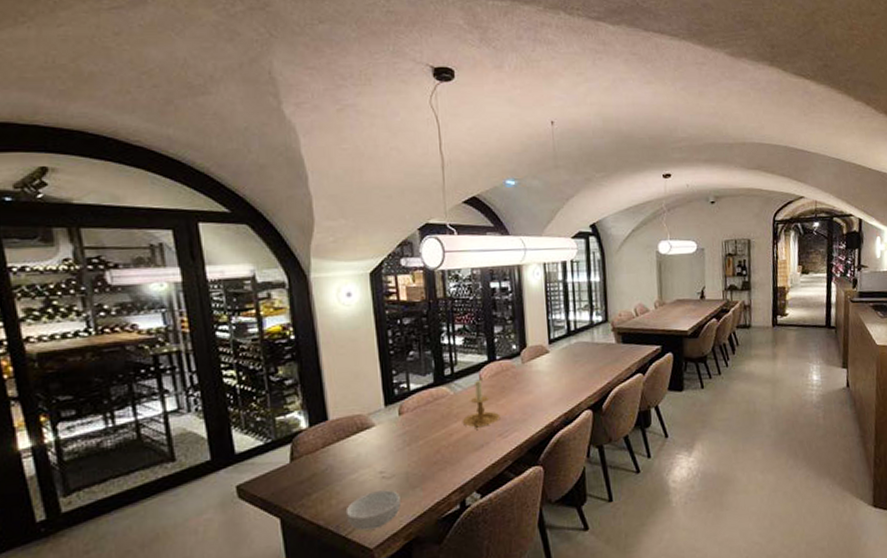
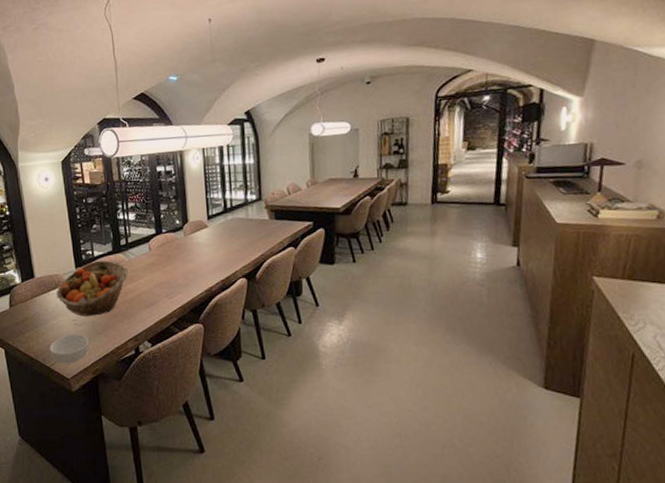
fruit basket: none [357,394,453,467] -> present [56,260,128,317]
candle holder: present [462,379,501,429] -> none [135,249,167,290]

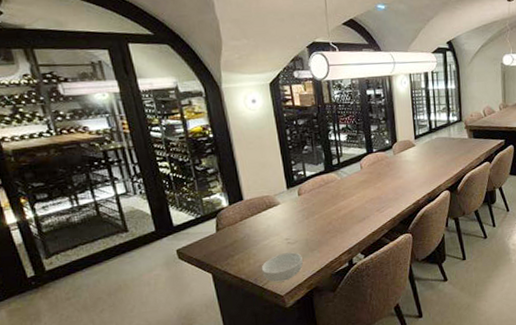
fruit basket: present [56,260,128,317] -> none [267,180,341,235]

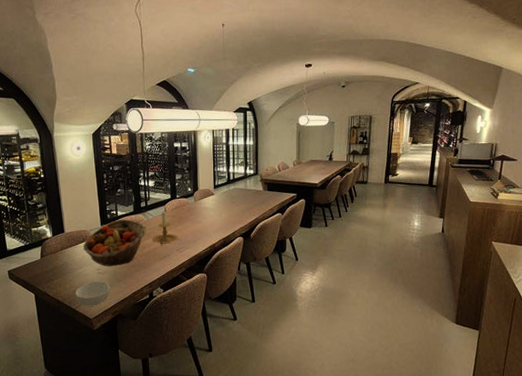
fruit basket: none [267,180,341,235] -> present [83,219,146,266]
candle holder: none [347,167,378,206] -> present [152,211,178,245]

